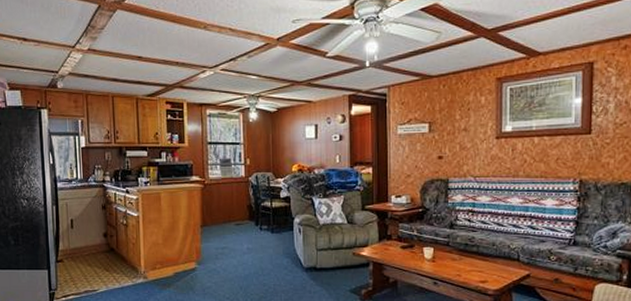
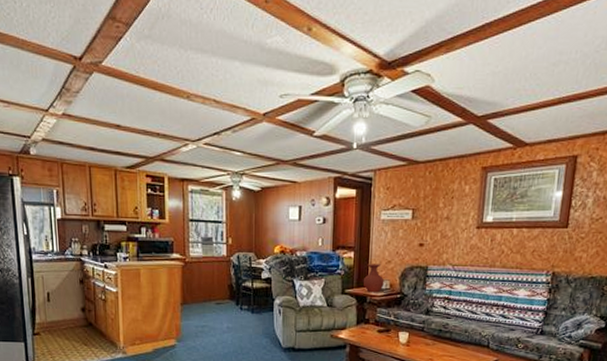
vase: none [383,178,405,208] -> present [363,264,385,293]

